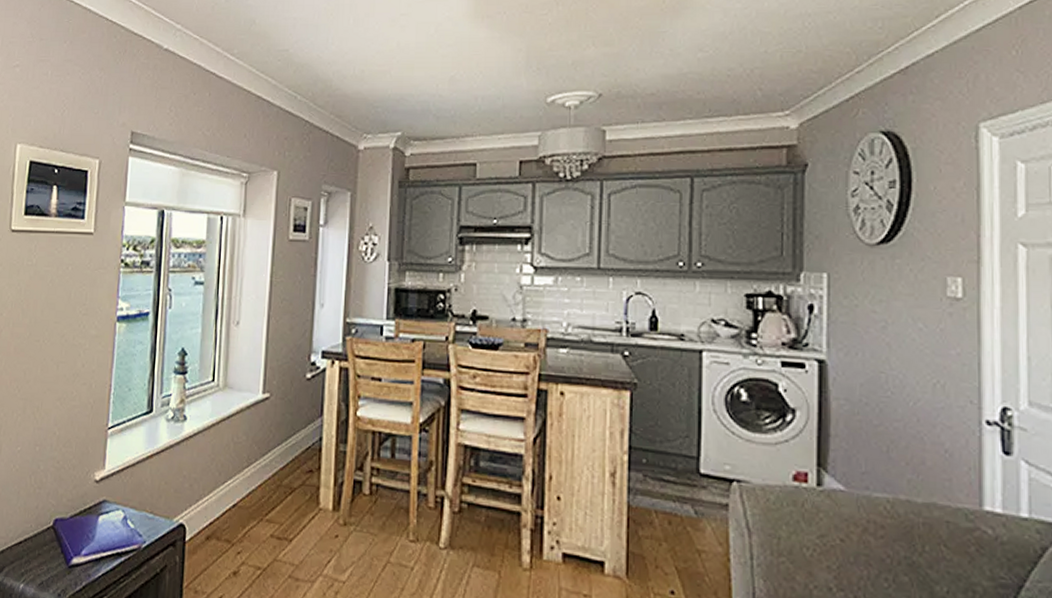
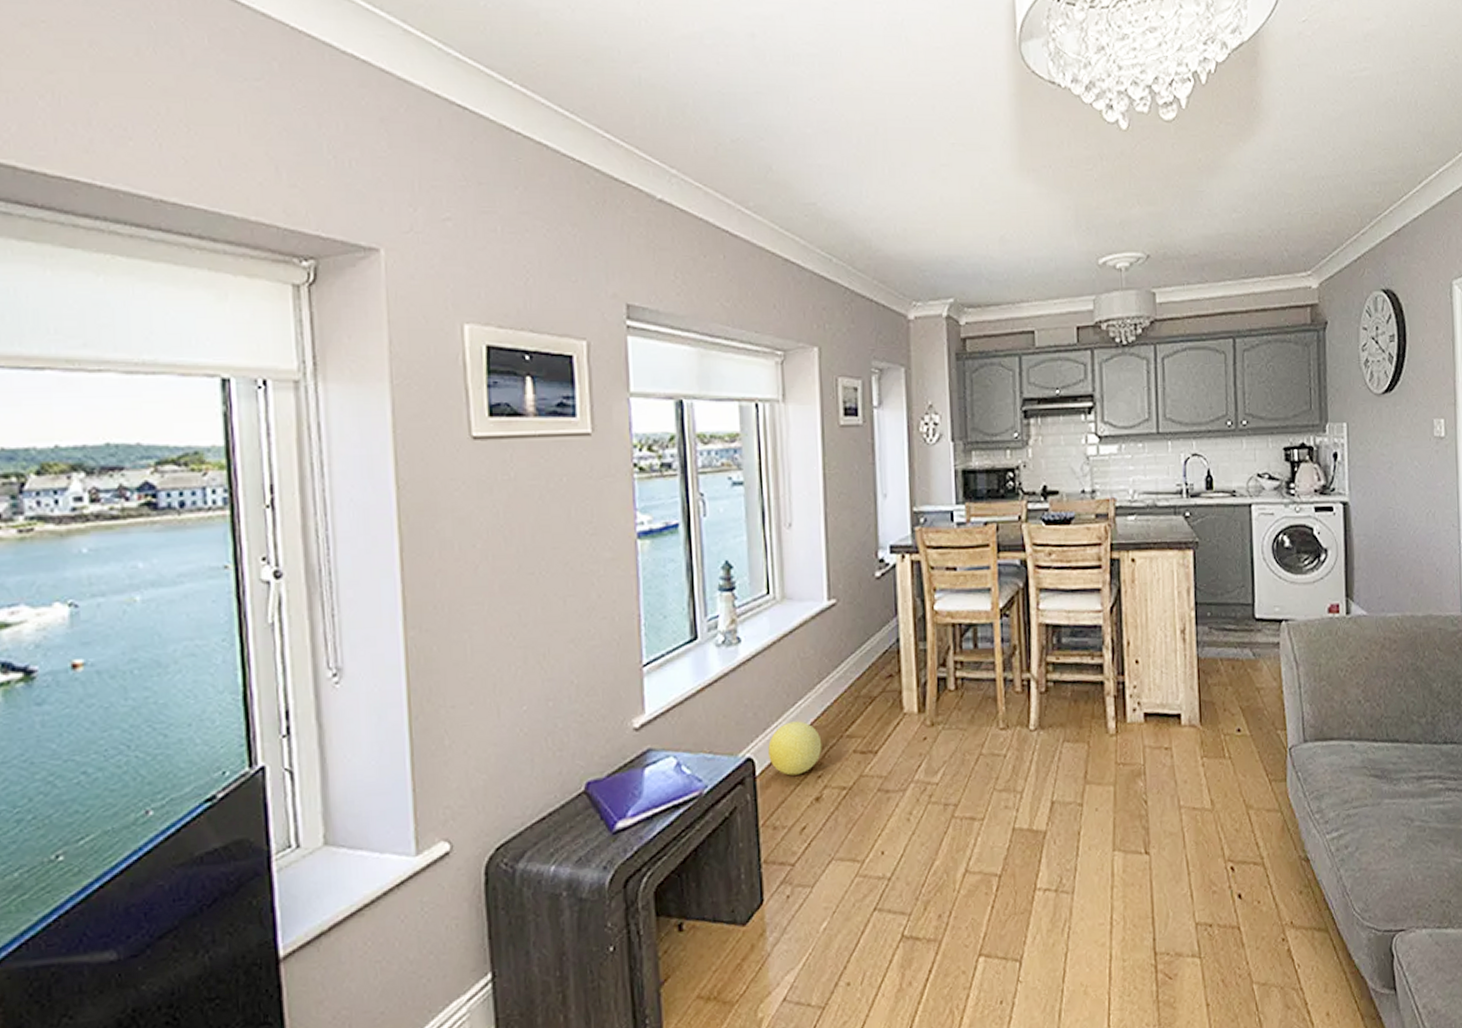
decorative ball: none [198,498,244,548] -> present [768,721,822,776]

